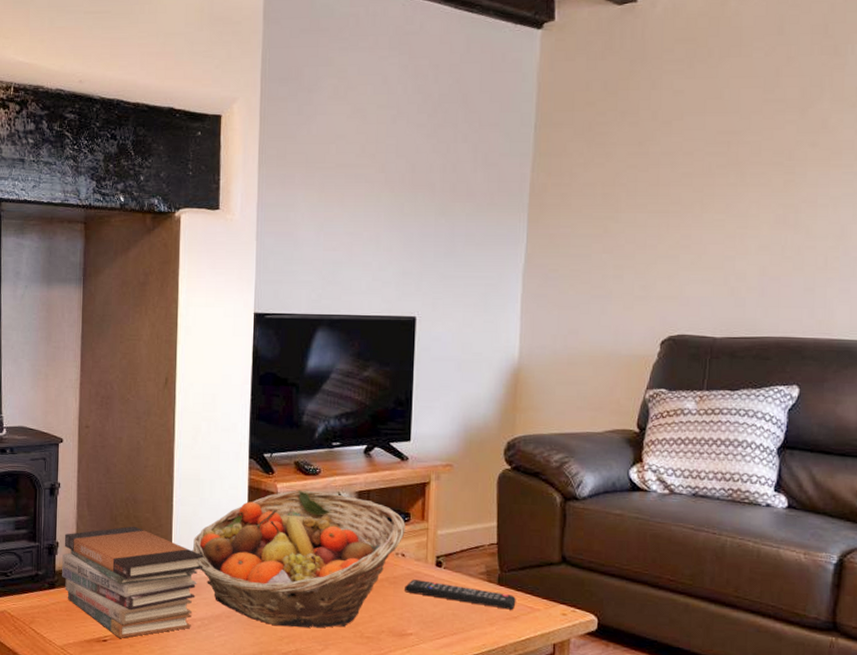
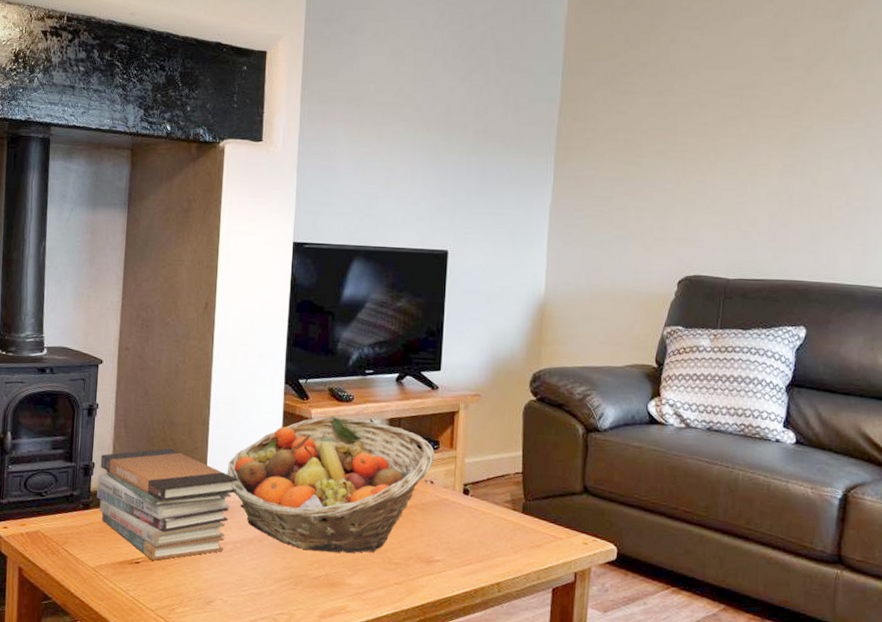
remote control: present [405,579,516,610] -> none [433,506,540,538]

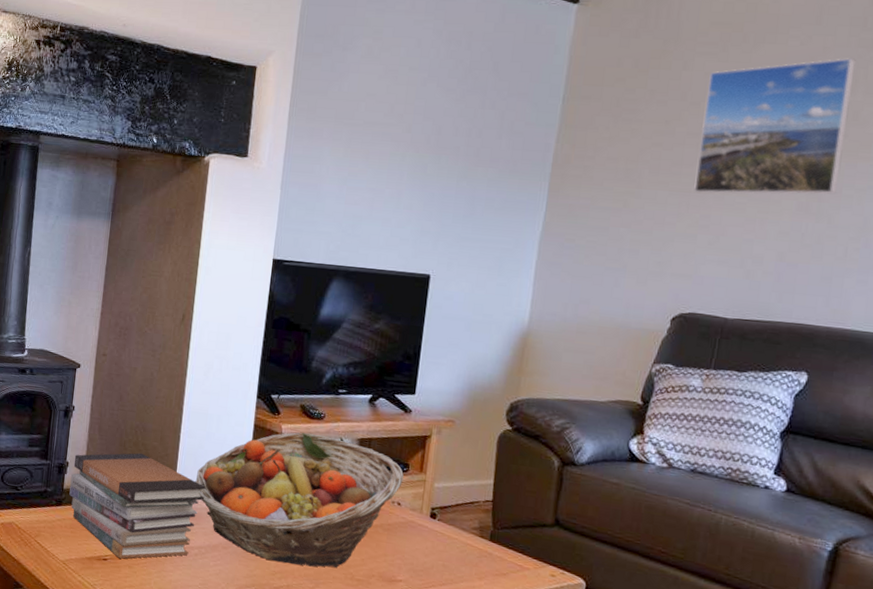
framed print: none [688,27,824,161] -> present [693,57,856,195]

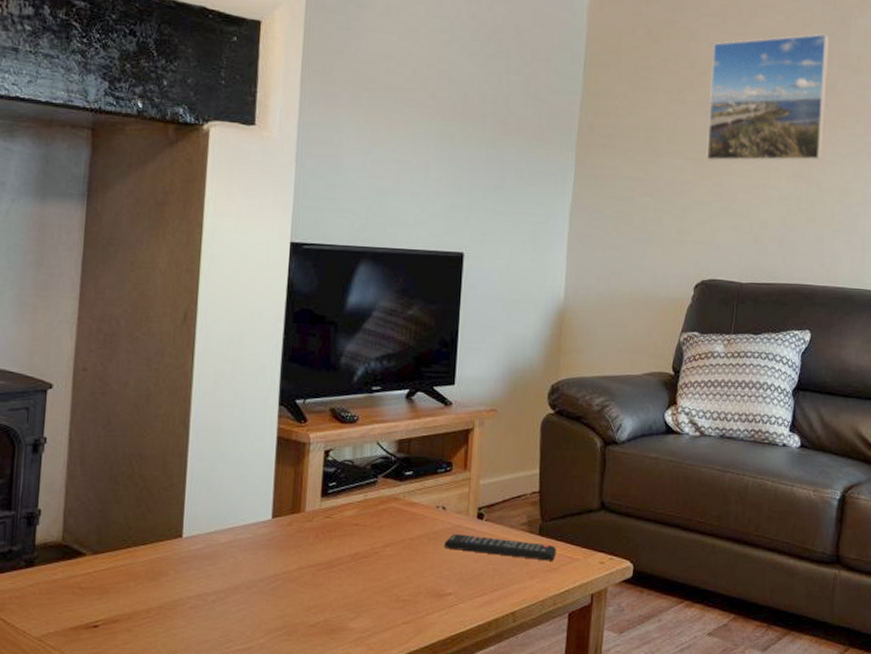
book stack: present [69,453,206,559] -> none [43,487,222,622]
fruit basket: present [195,432,404,567] -> none [208,439,447,595]
remote control: none [398,528,507,567] -> present [444,534,557,561]

